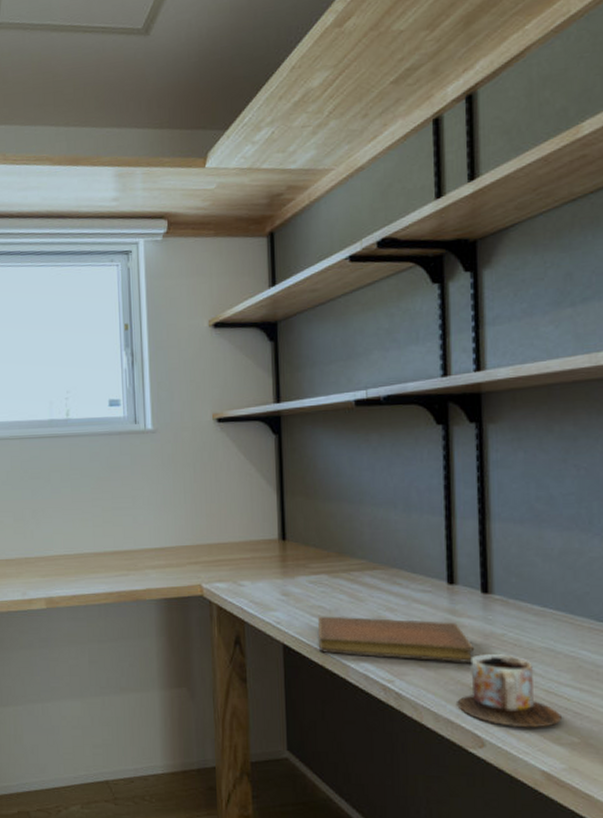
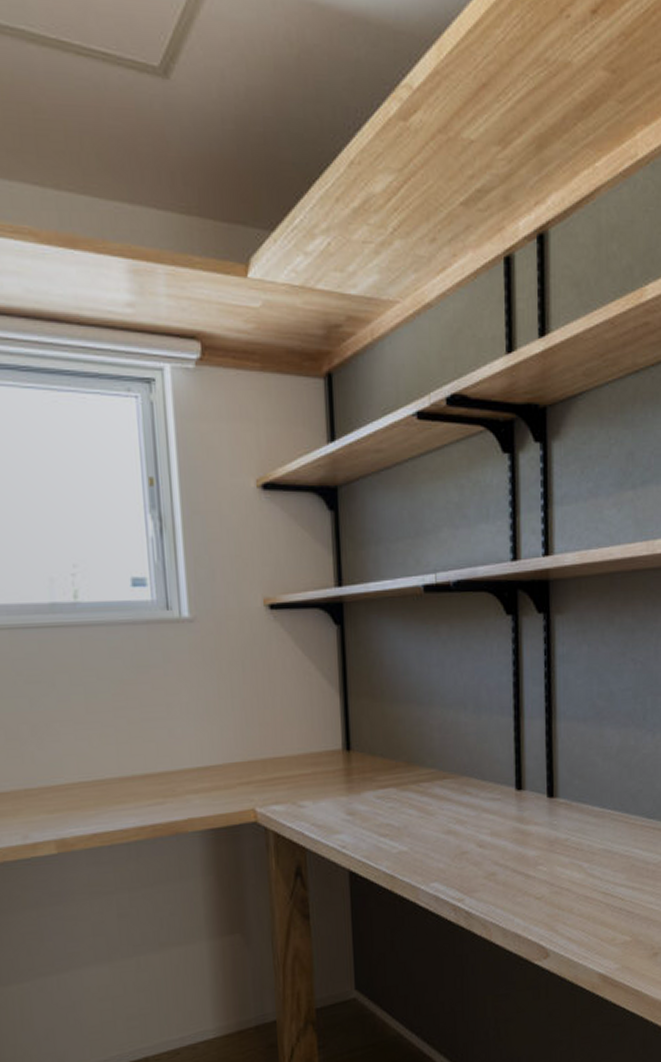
notebook: present [317,616,473,662] -> none [386,830,539,877]
mug: present [457,654,562,728] -> none [524,860,616,934]

